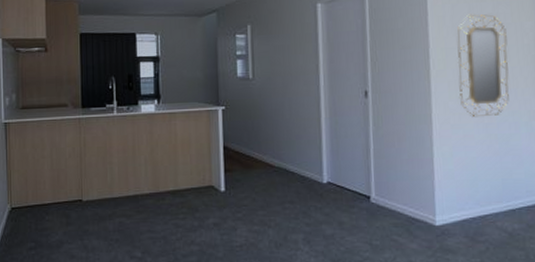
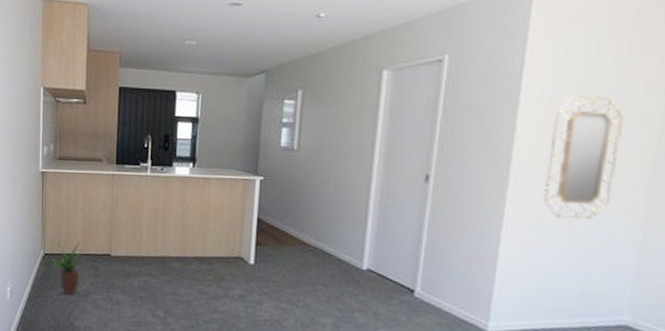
potted plant: none [17,190,60,248] -> present [49,241,89,295]

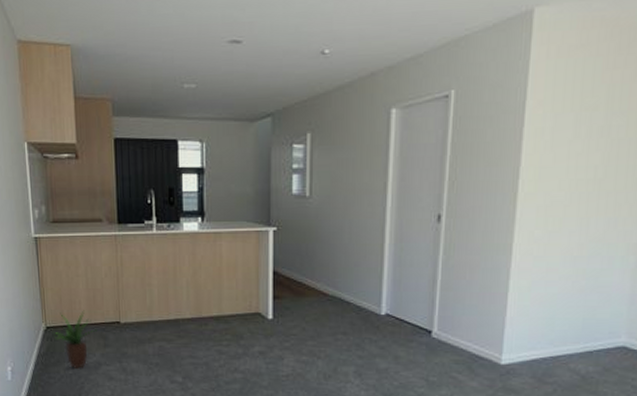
home mirror: present [543,94,623,219] -> none [548,126,617,249]

